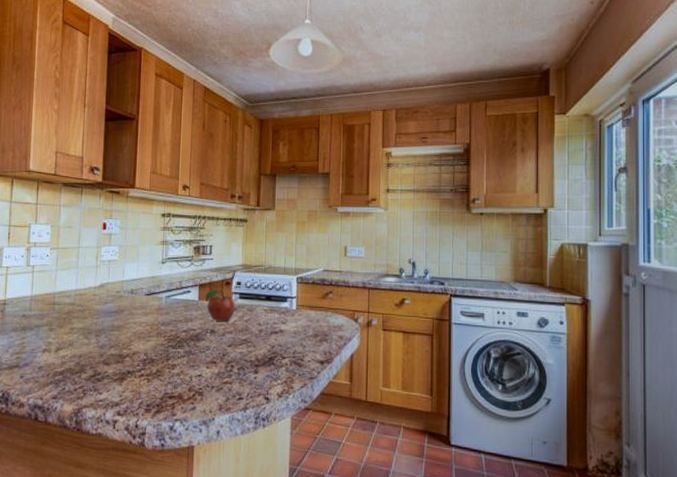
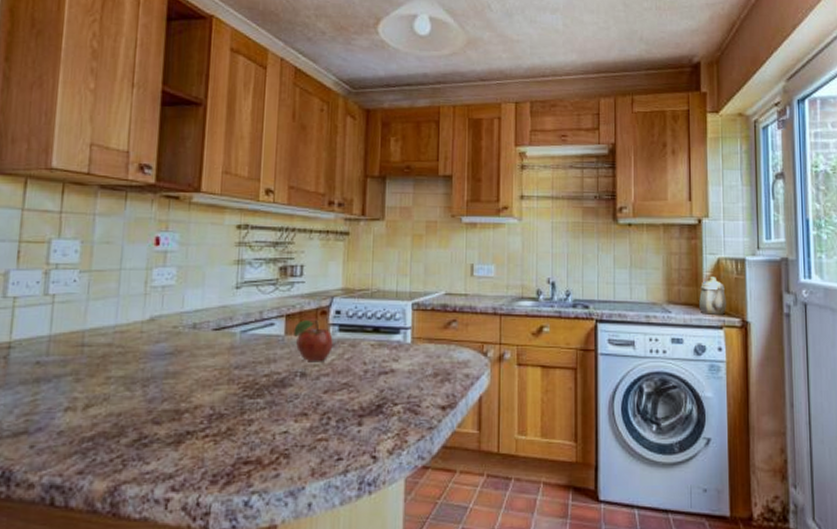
teapot: none [543,260,568,294] -> present [699,277,726,316]

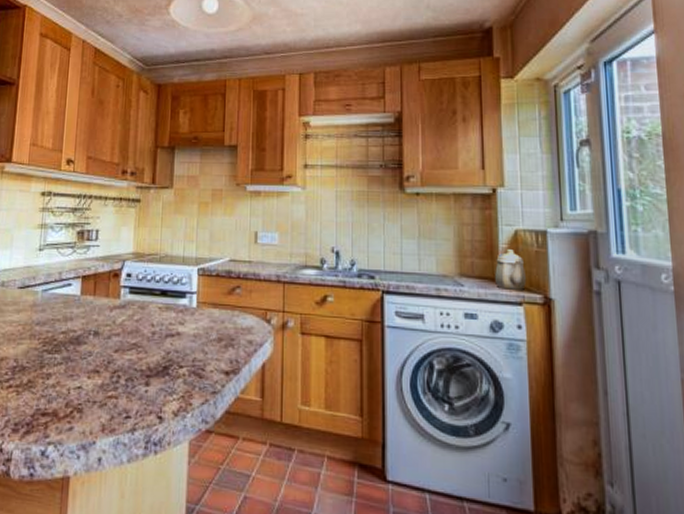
fruit: present [294,320,333,361] -> none [89,282,124,321]

